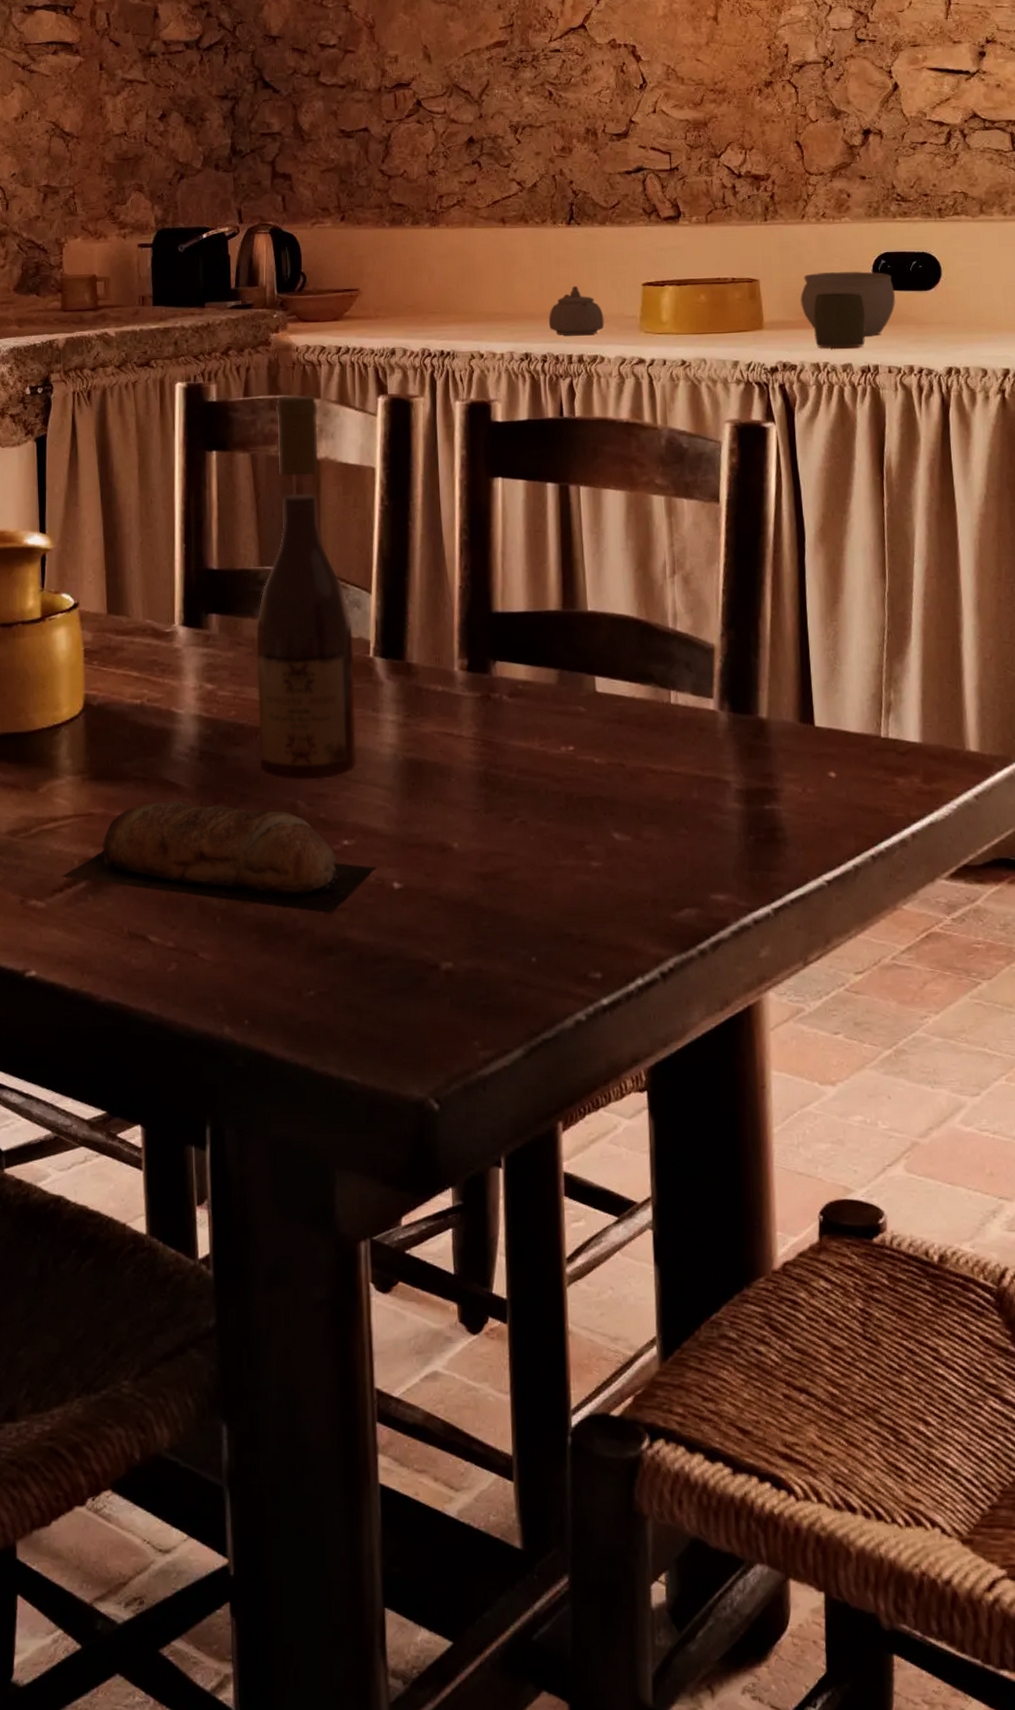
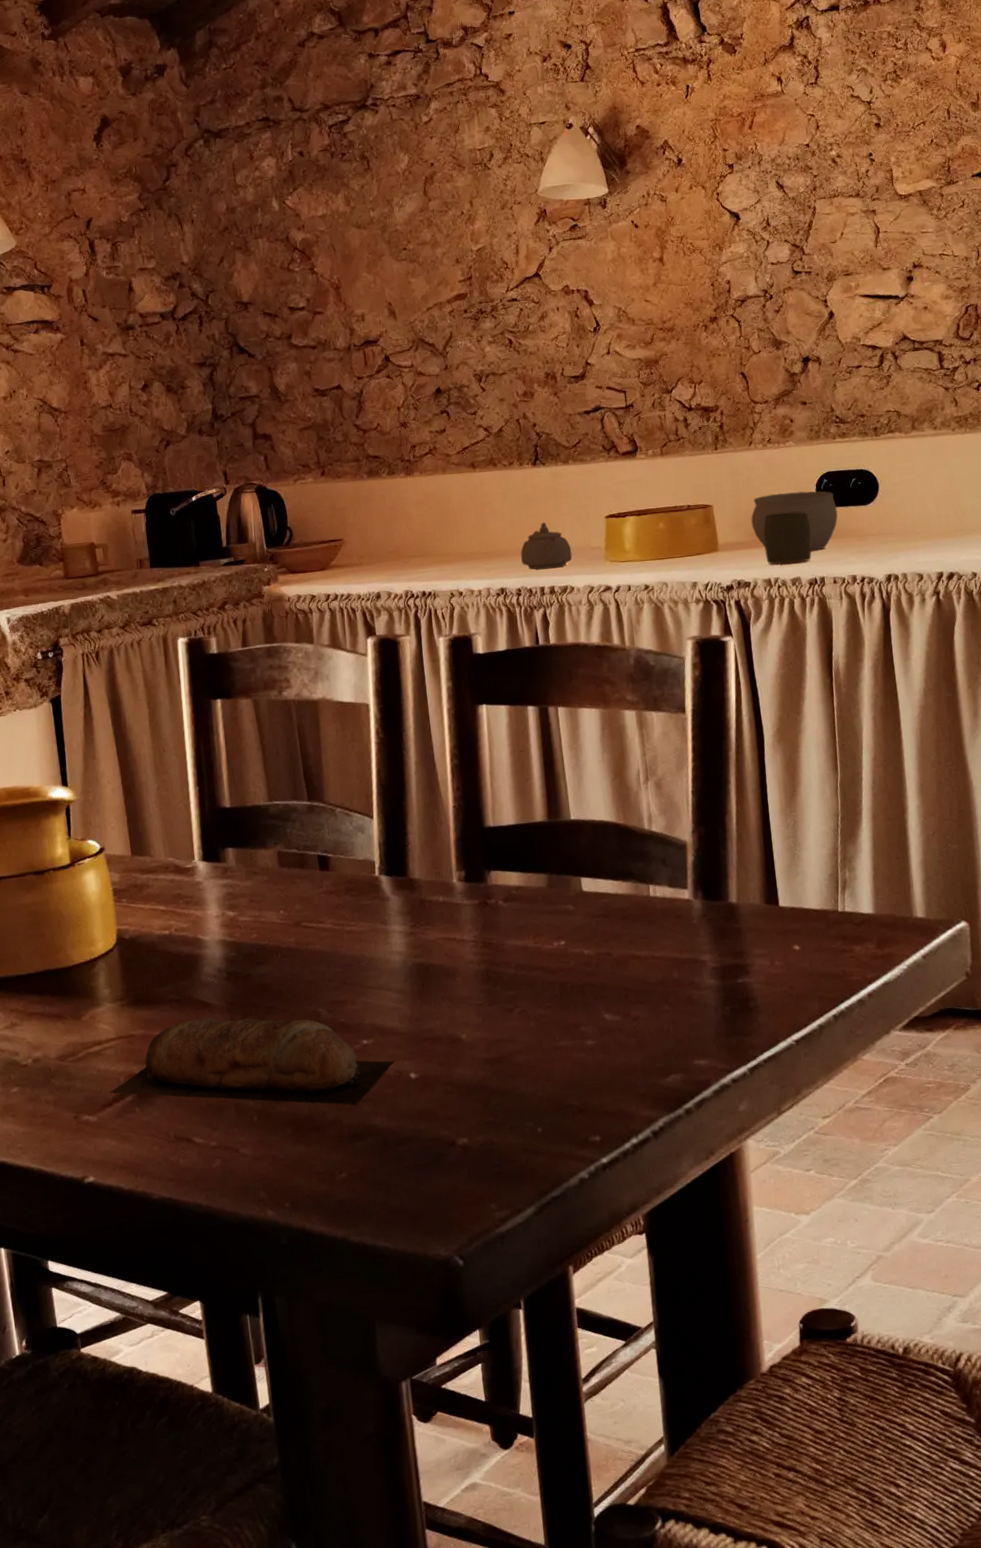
wine bottle: present [256,394,357,780] -> none [270,641,370,991]

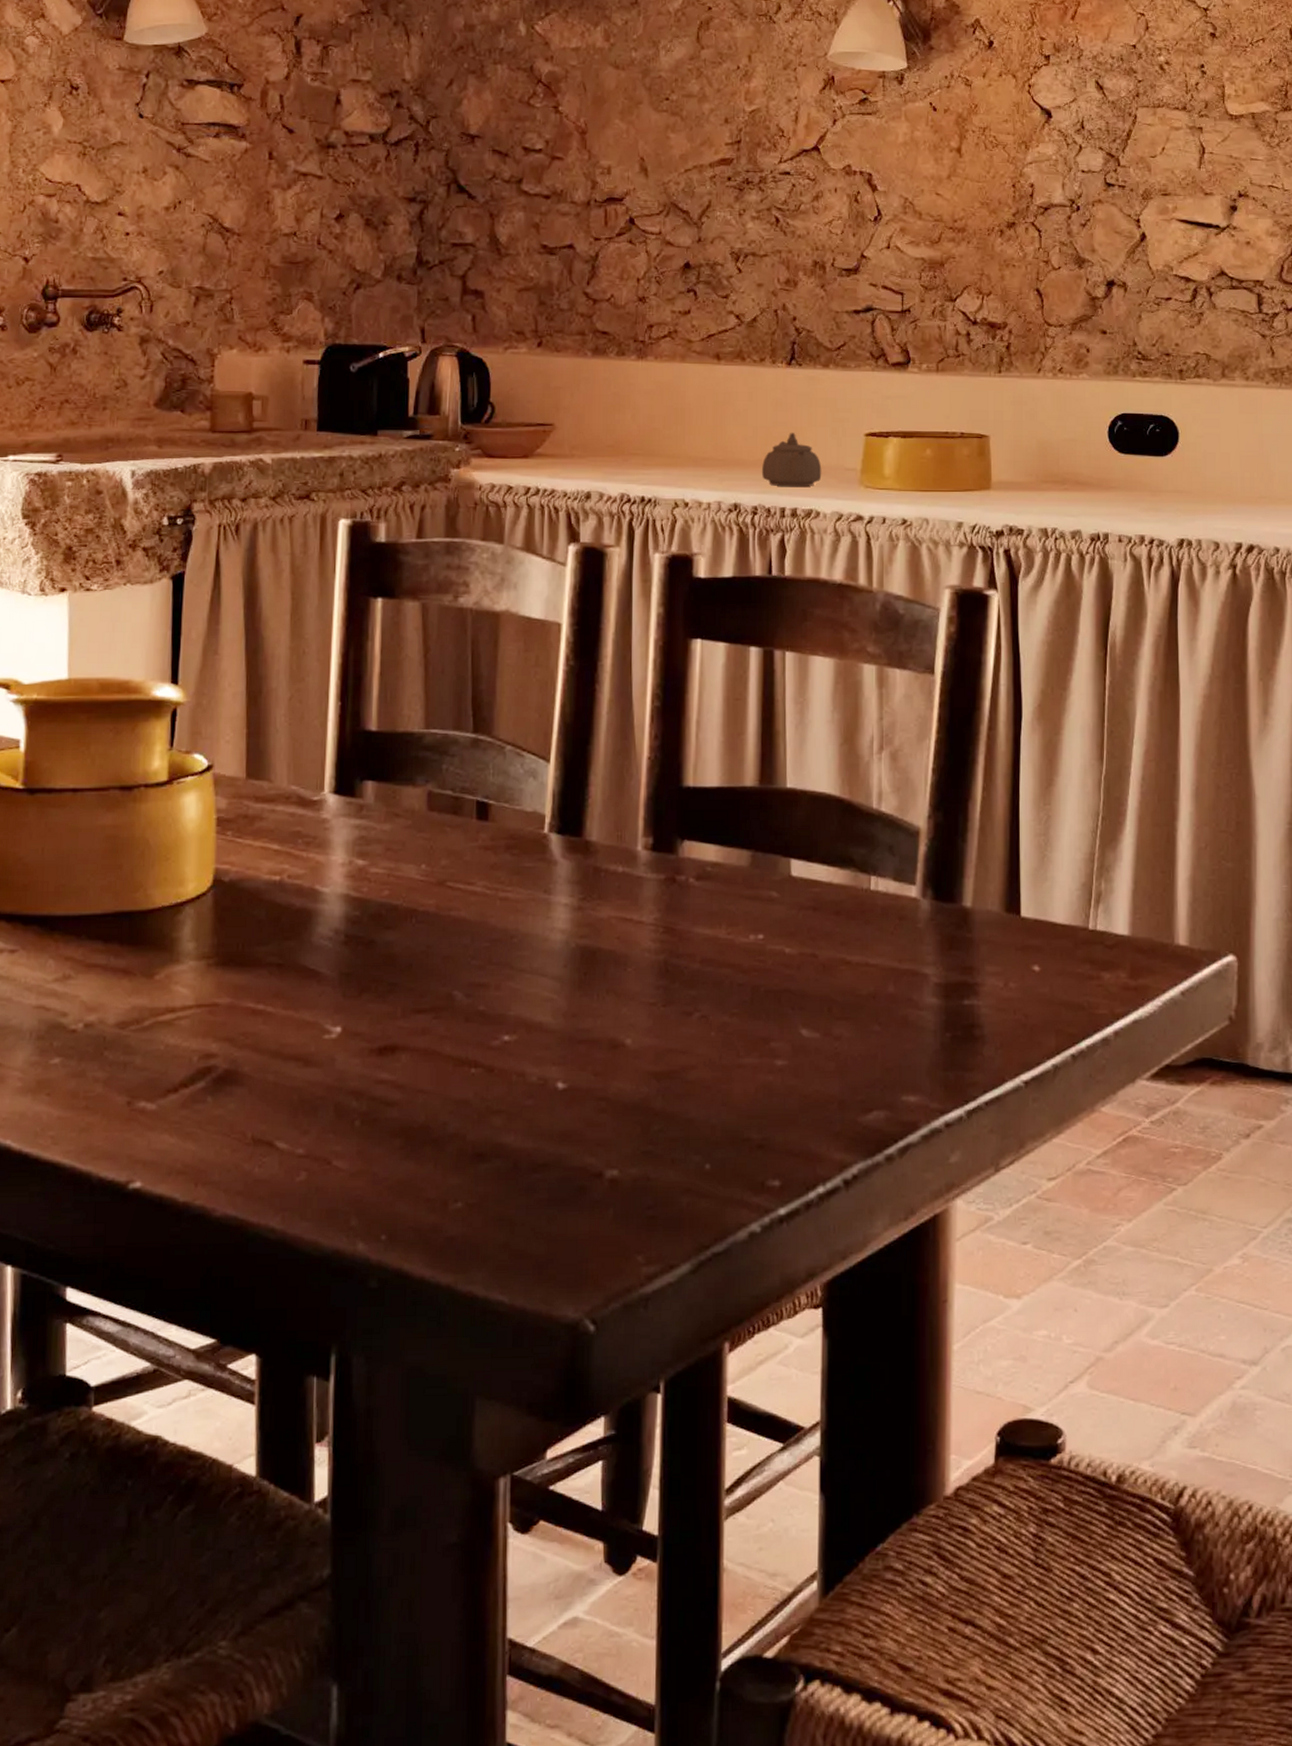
bread loaf: present [109,1018,395,1105] -> none [176,991,541,1117]
ceramic bowl: present [751,491,838,550] -> none [1032,431,1130,501]
mug: present [762,511,812,565] -> none [1043,454,1099,513]

